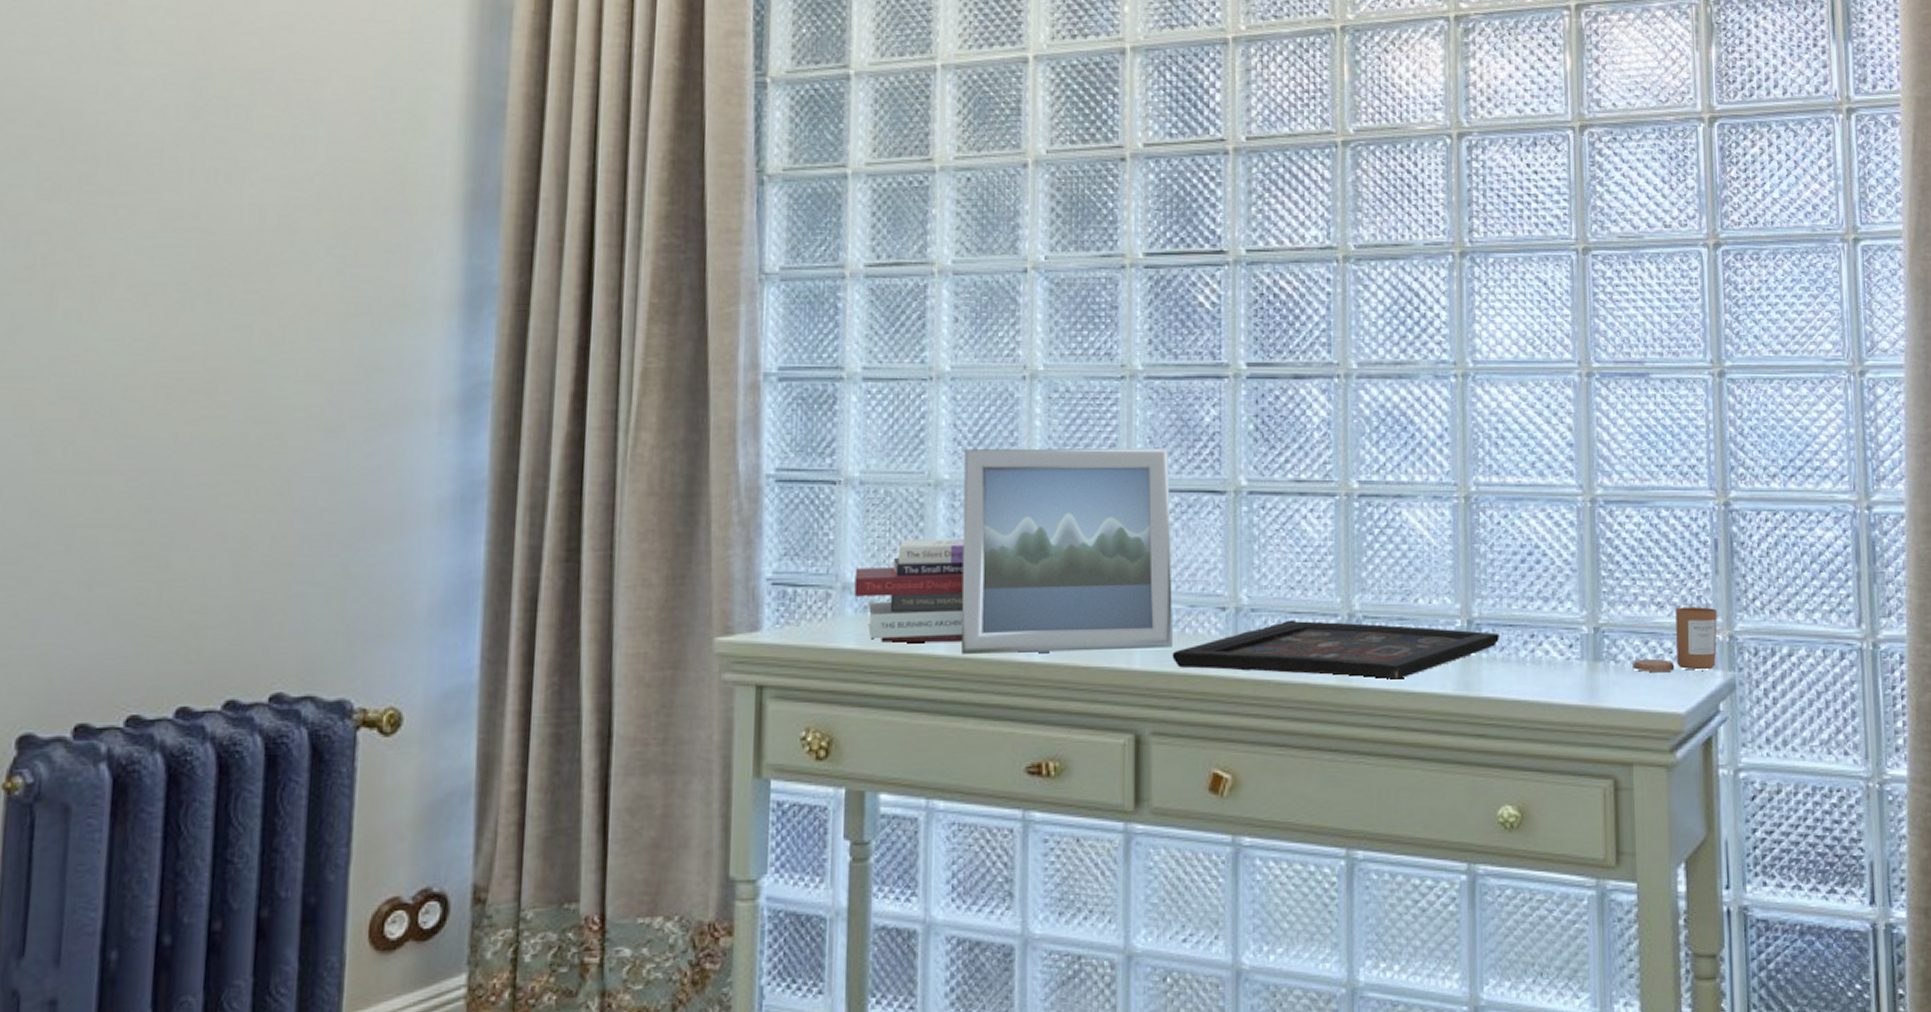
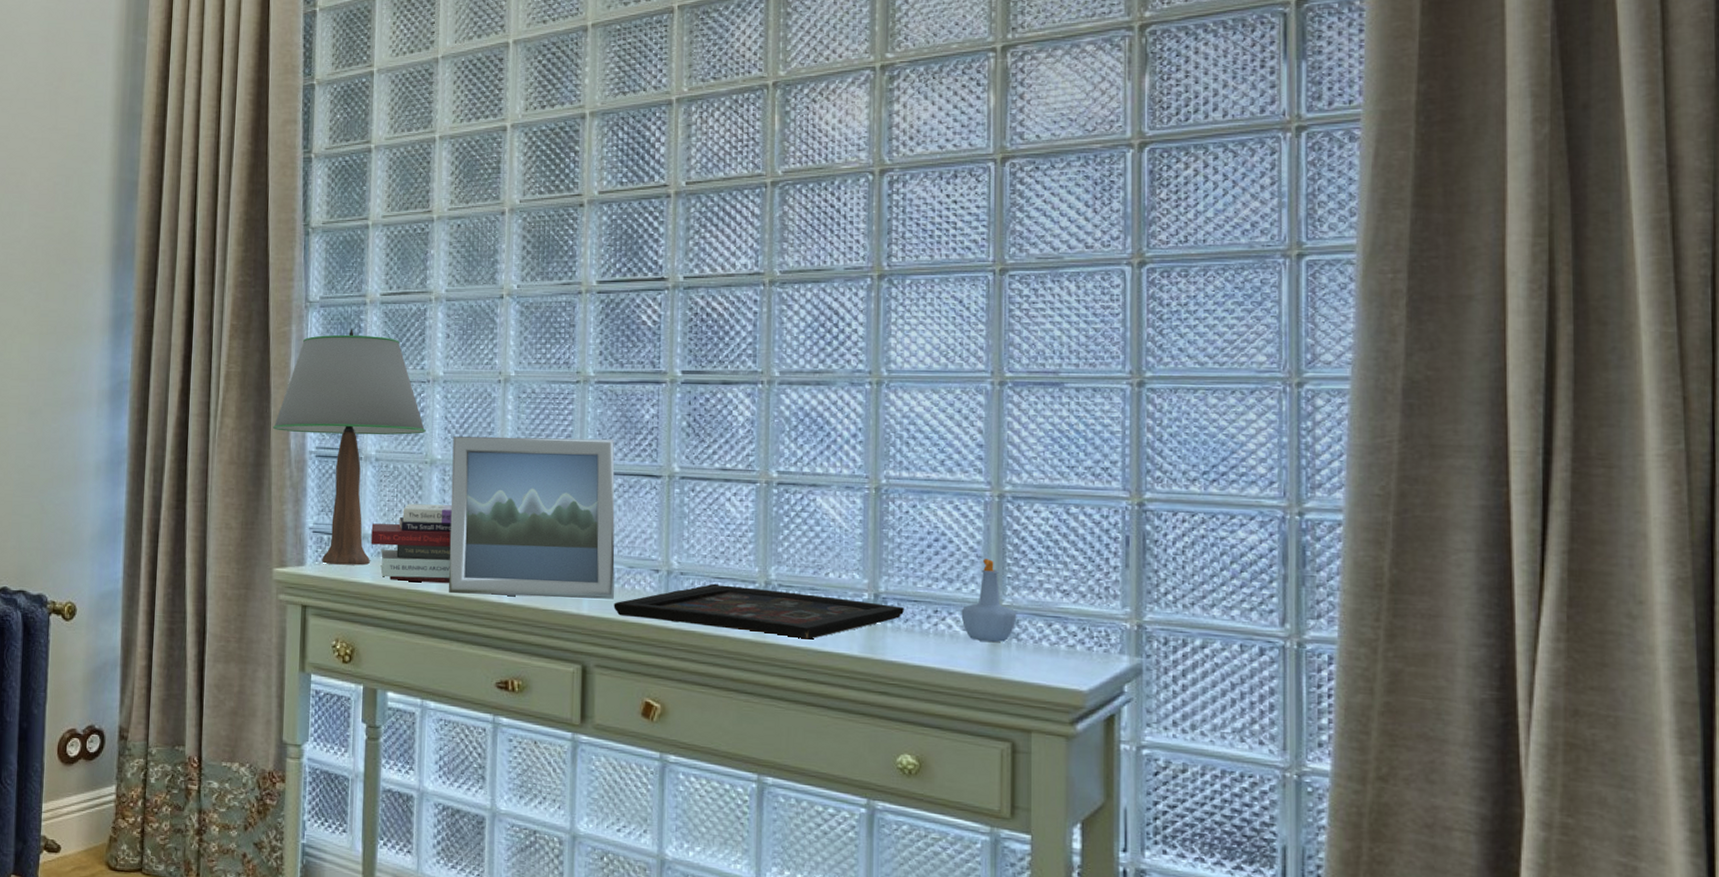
table lamp: none [712,308,928,627] -> present [272,328,426,566]
perfume bottle: none [1558,571,1614,667] -> present [961,558,1017,643]
candle: present [1633,607,1718,673] -> none [1035,595,1125,654]

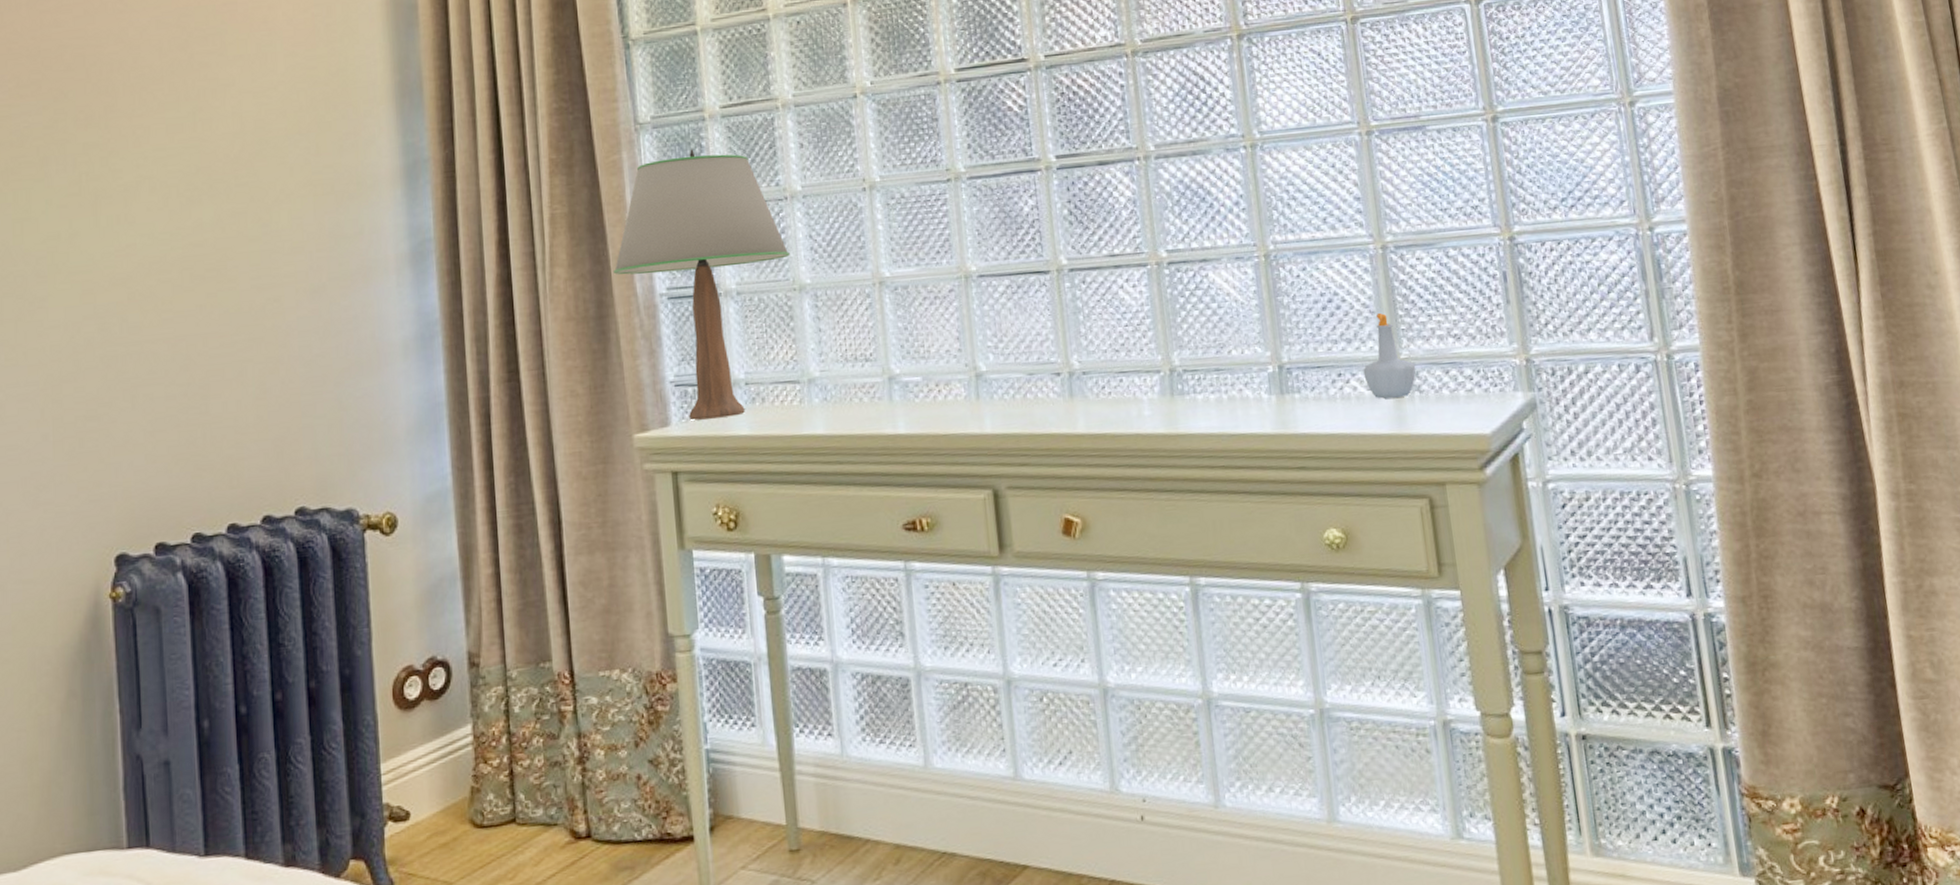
books: present [371,503,452,583] -> none [741,333,838,428]
picture frame: present [448,436,615,599] -> none [821,237,1017,433]
decorative tray: present [613,583,904,639] -> none [1017,375,1309,429]

